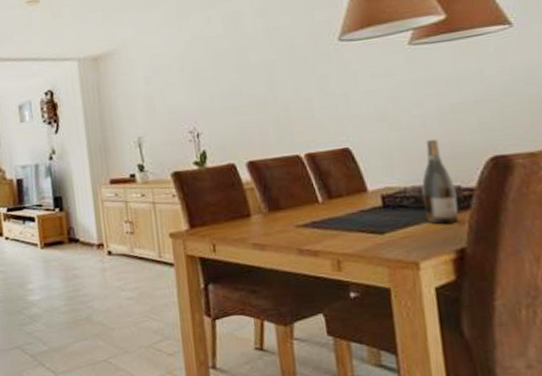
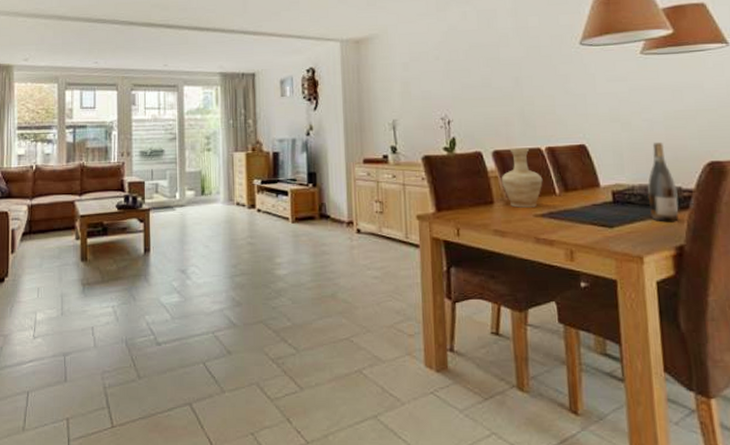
vase: none [257,155,304,219] -> present [501,147,543,208]

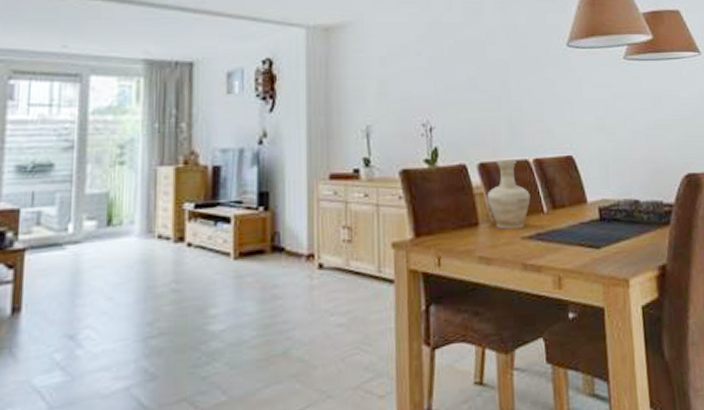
wine bottle: present [646,141,679,222] -> none [631,152,661,240]

